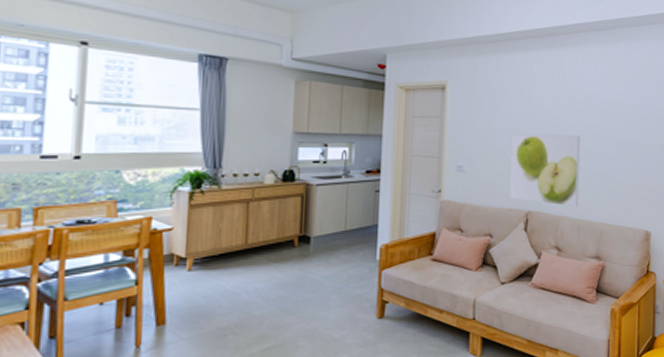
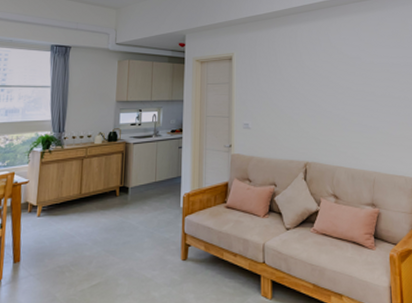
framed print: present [508,133,581,207] -> none [287,93,351,158]

